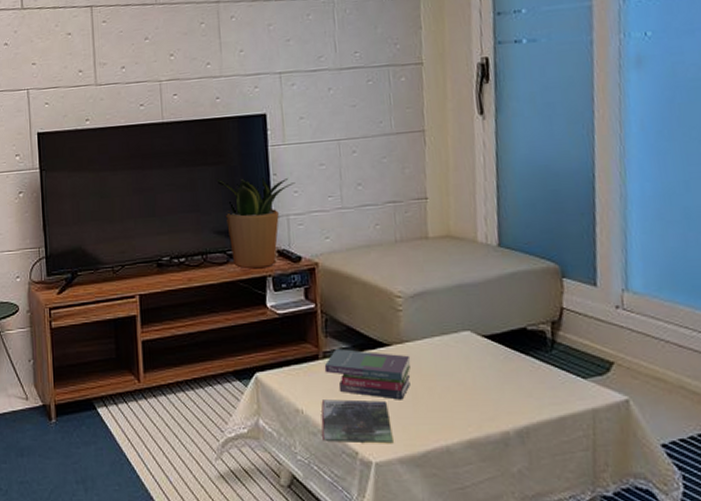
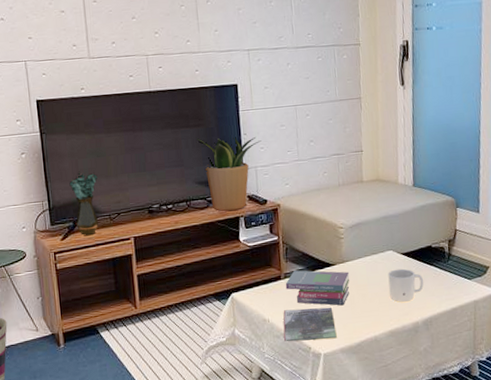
vase: none [69,214,100,290] -> present [69,171,98,236]
mug: none [464,356,517,404] -> present [388,268,424,303]

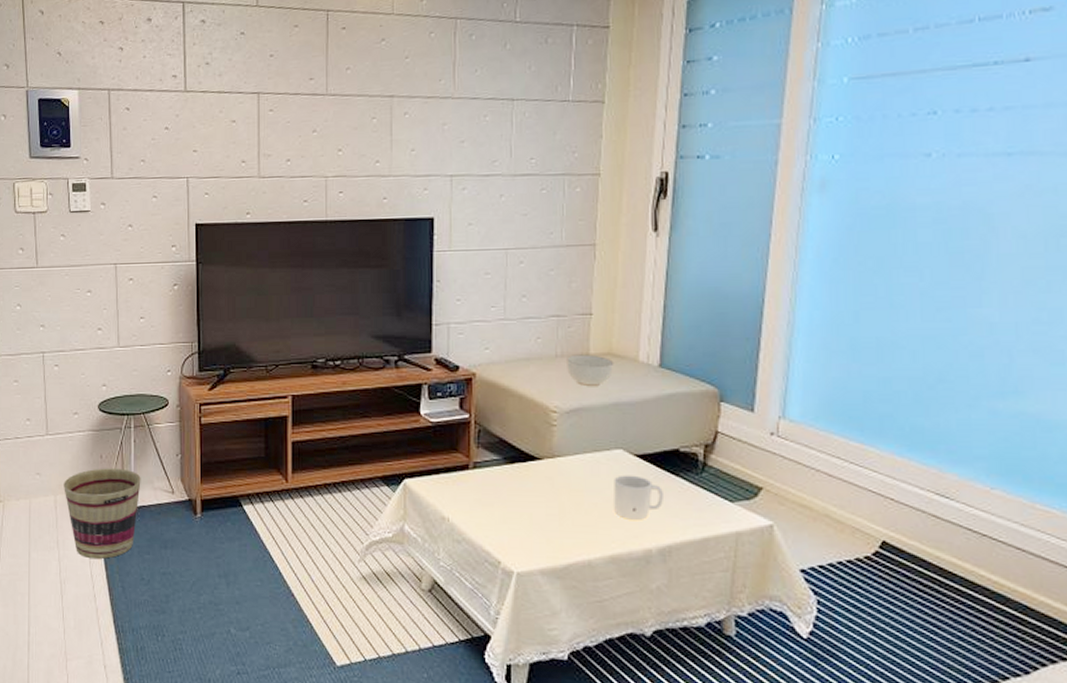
vase: present [69,171,98,236] -> none [223,310,256,387]
potted plant: present [197,137,262,212] -> none [378,282,459,376]
magazine: present [283,307,337,341] -> none [465,509,536,555]
books: present [285,270,350,306] -> none [473,460,561,513]
bowl: none [347,181,382,206] -> present [567,354,614,386]

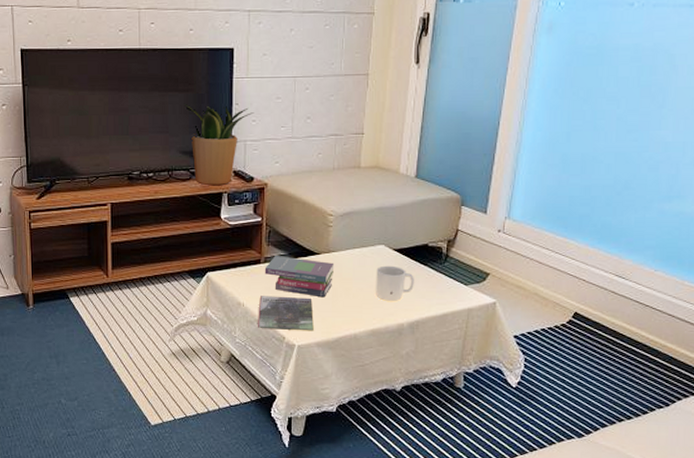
potted plant: none [378,282,459,376] -> present [185,104,254,186]
magazine: none [465,509,536,555] -> present [257,296,314,331]
books: none [473,460,561,513] -> present [264,256,335,298]
bowl: present [567,354,614,386] -> none [342,167,380,193]

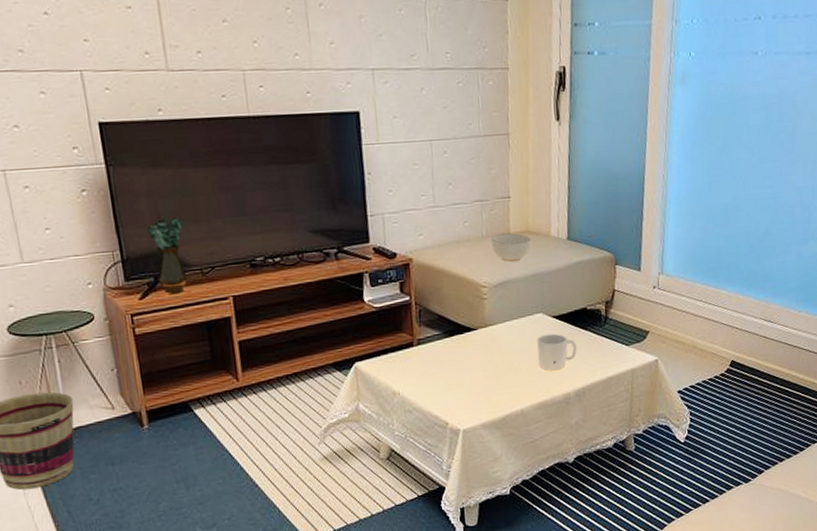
vase: none [49,129,78,196] -> present [147,214,187,294]
potted plant: present [185,104,254,186] -> none [310,177,390,267]
magazine: present [257,296,314,331] -> none [416,377,478,417]
books: present [264,256,335,298] -> none [418,335,494,376]
bowl: none [342,167,380,193] -> present [491,233,531,261]

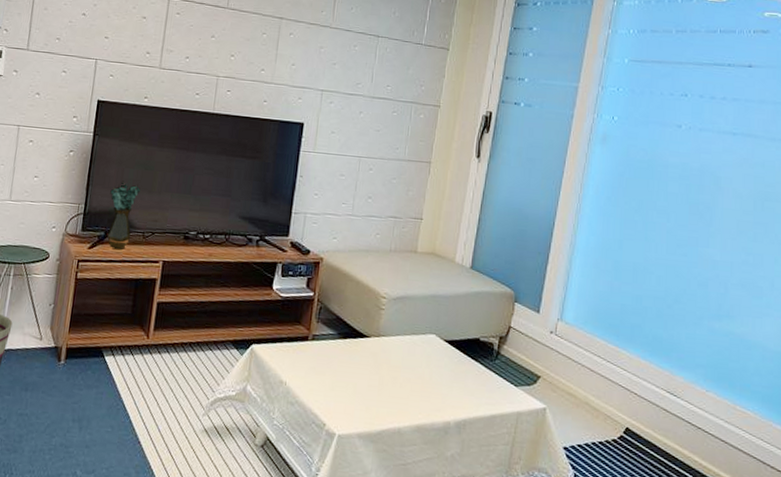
bowl: present [491,233,531,261] -> none [398,251,436,279]
mug: present [537,333,578,372] -> none [422,356,465,397]

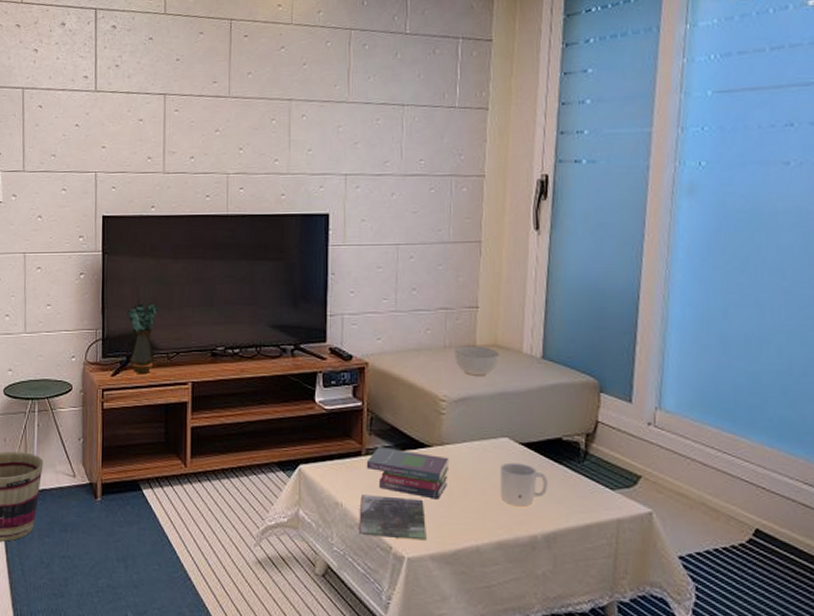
magazine: none [297,375,358,420] -> present [358,495,426,541]
books: none [311,334,384,385] -> present [366,447,450,500]
bowl: none [398,251,436,279] -> present [455,346,500,376]
mug: none [422,356,465,397] -> present [499,462,549,508]

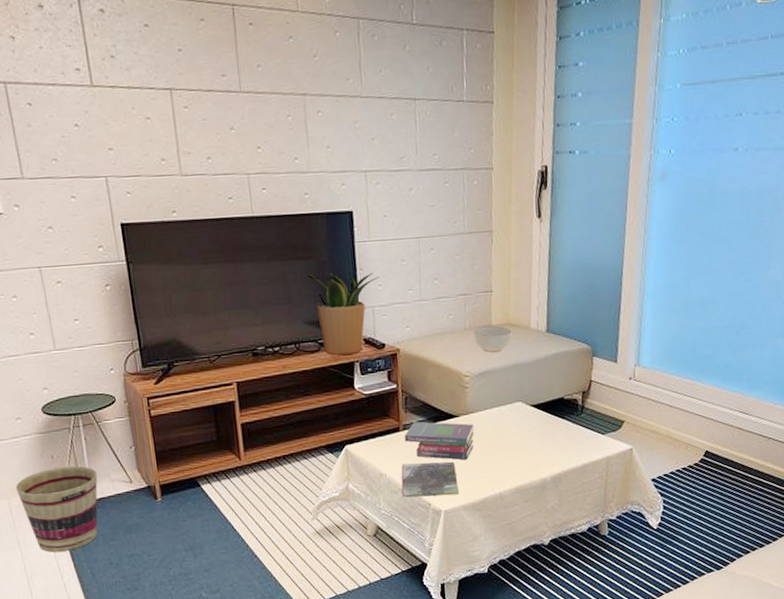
vase: present [127,299,159,374] -> none [162,307,196,379]
potted plant: none [275,274,352,365] -> present [306,272,380,356]
mug: present [499,462,549,508] -> none [515,421,555,458]

